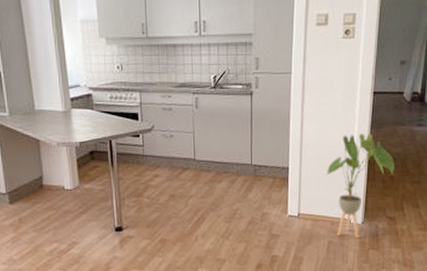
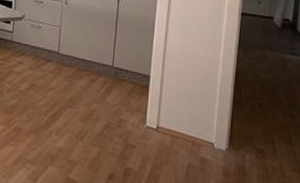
house plant: present [326,133,394,239] -> none [189,52,263,167]

